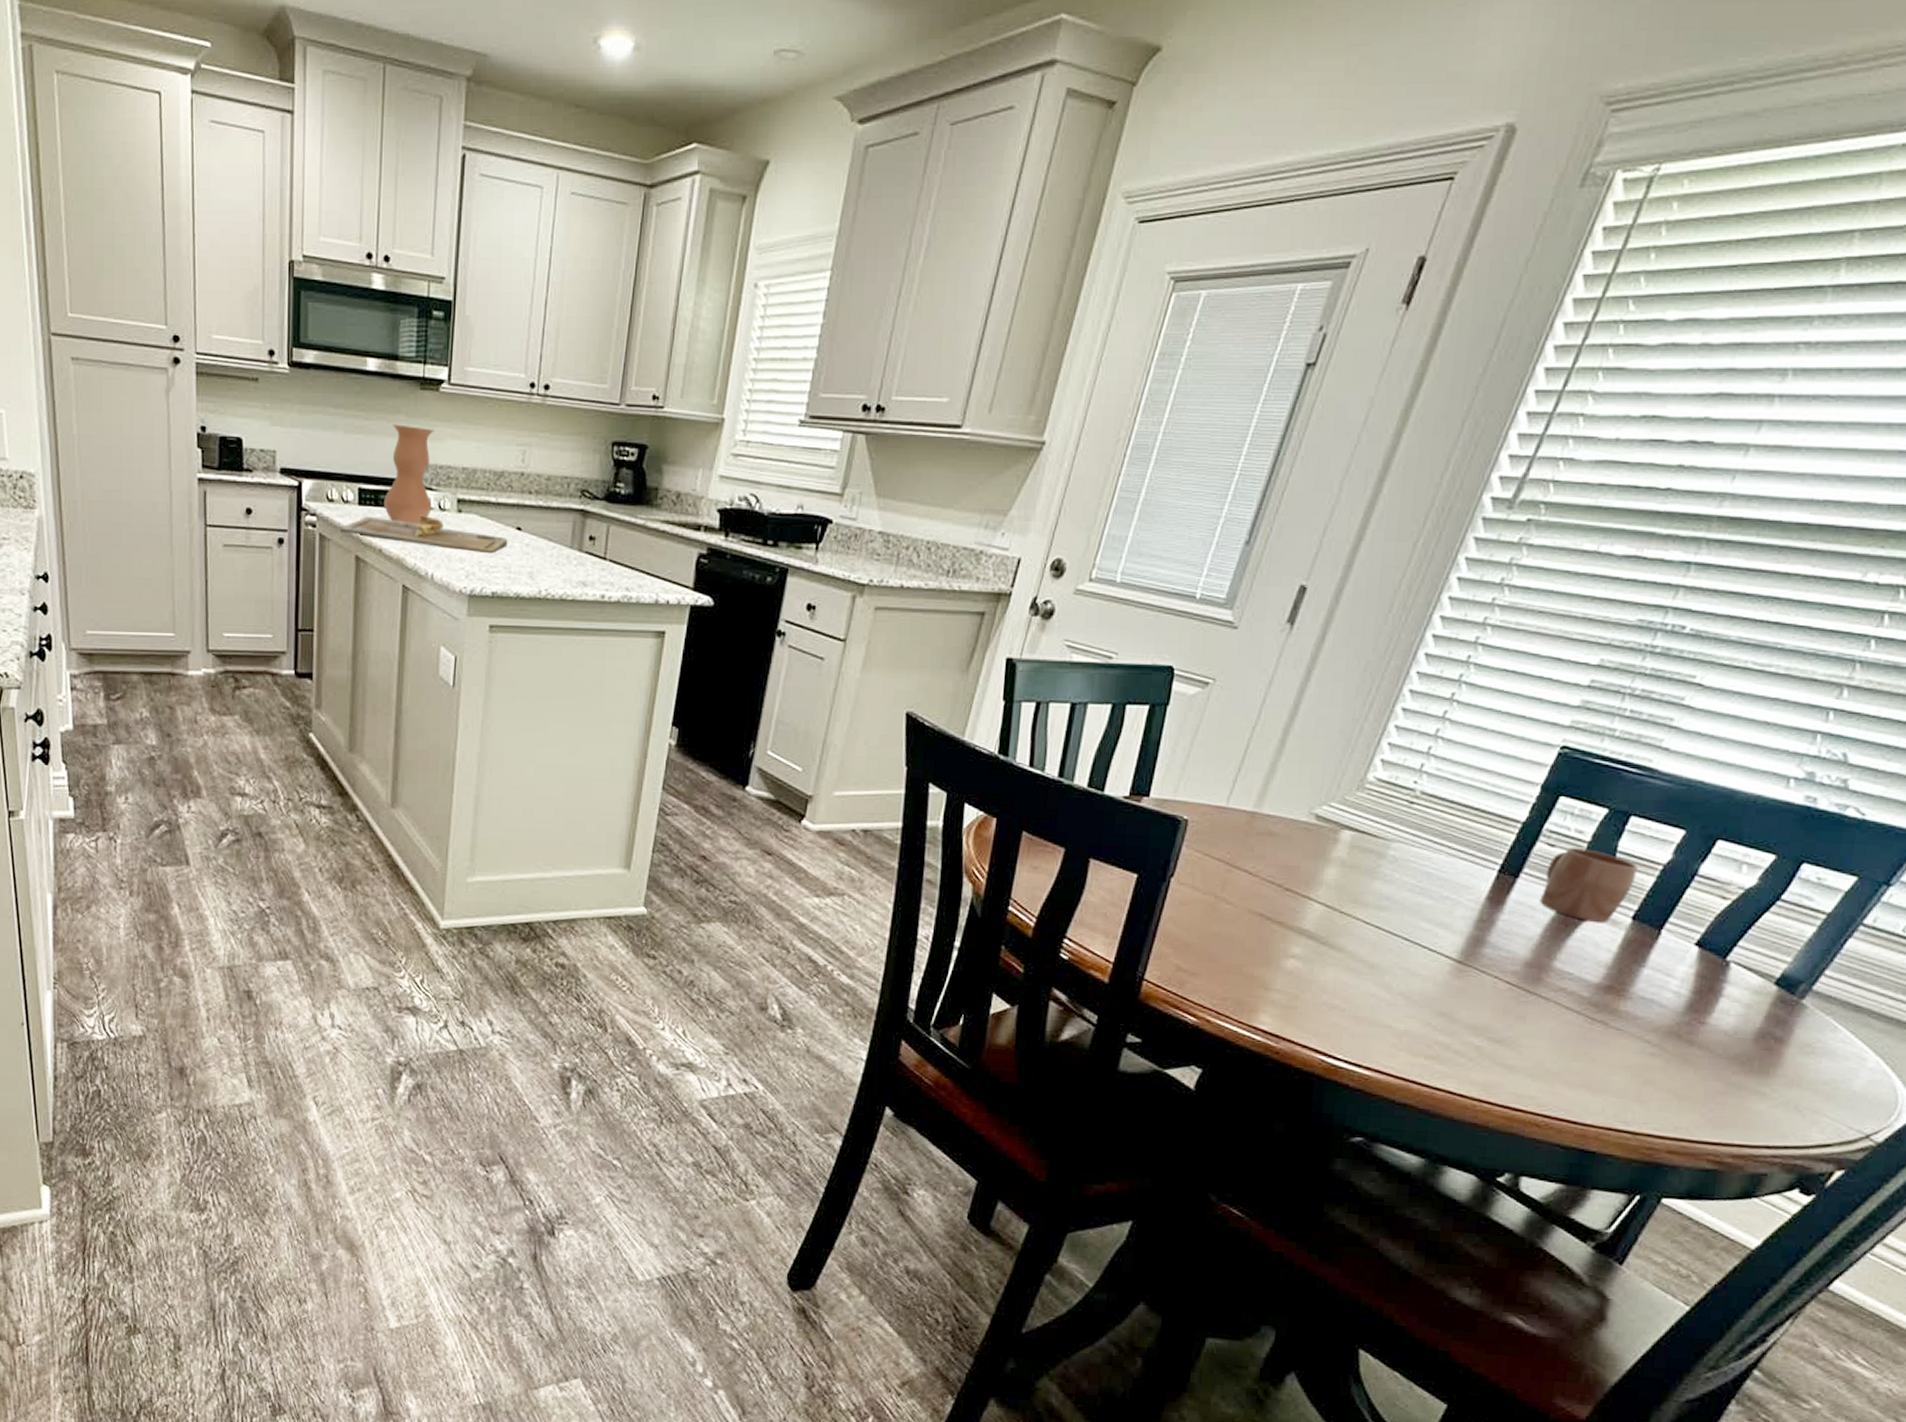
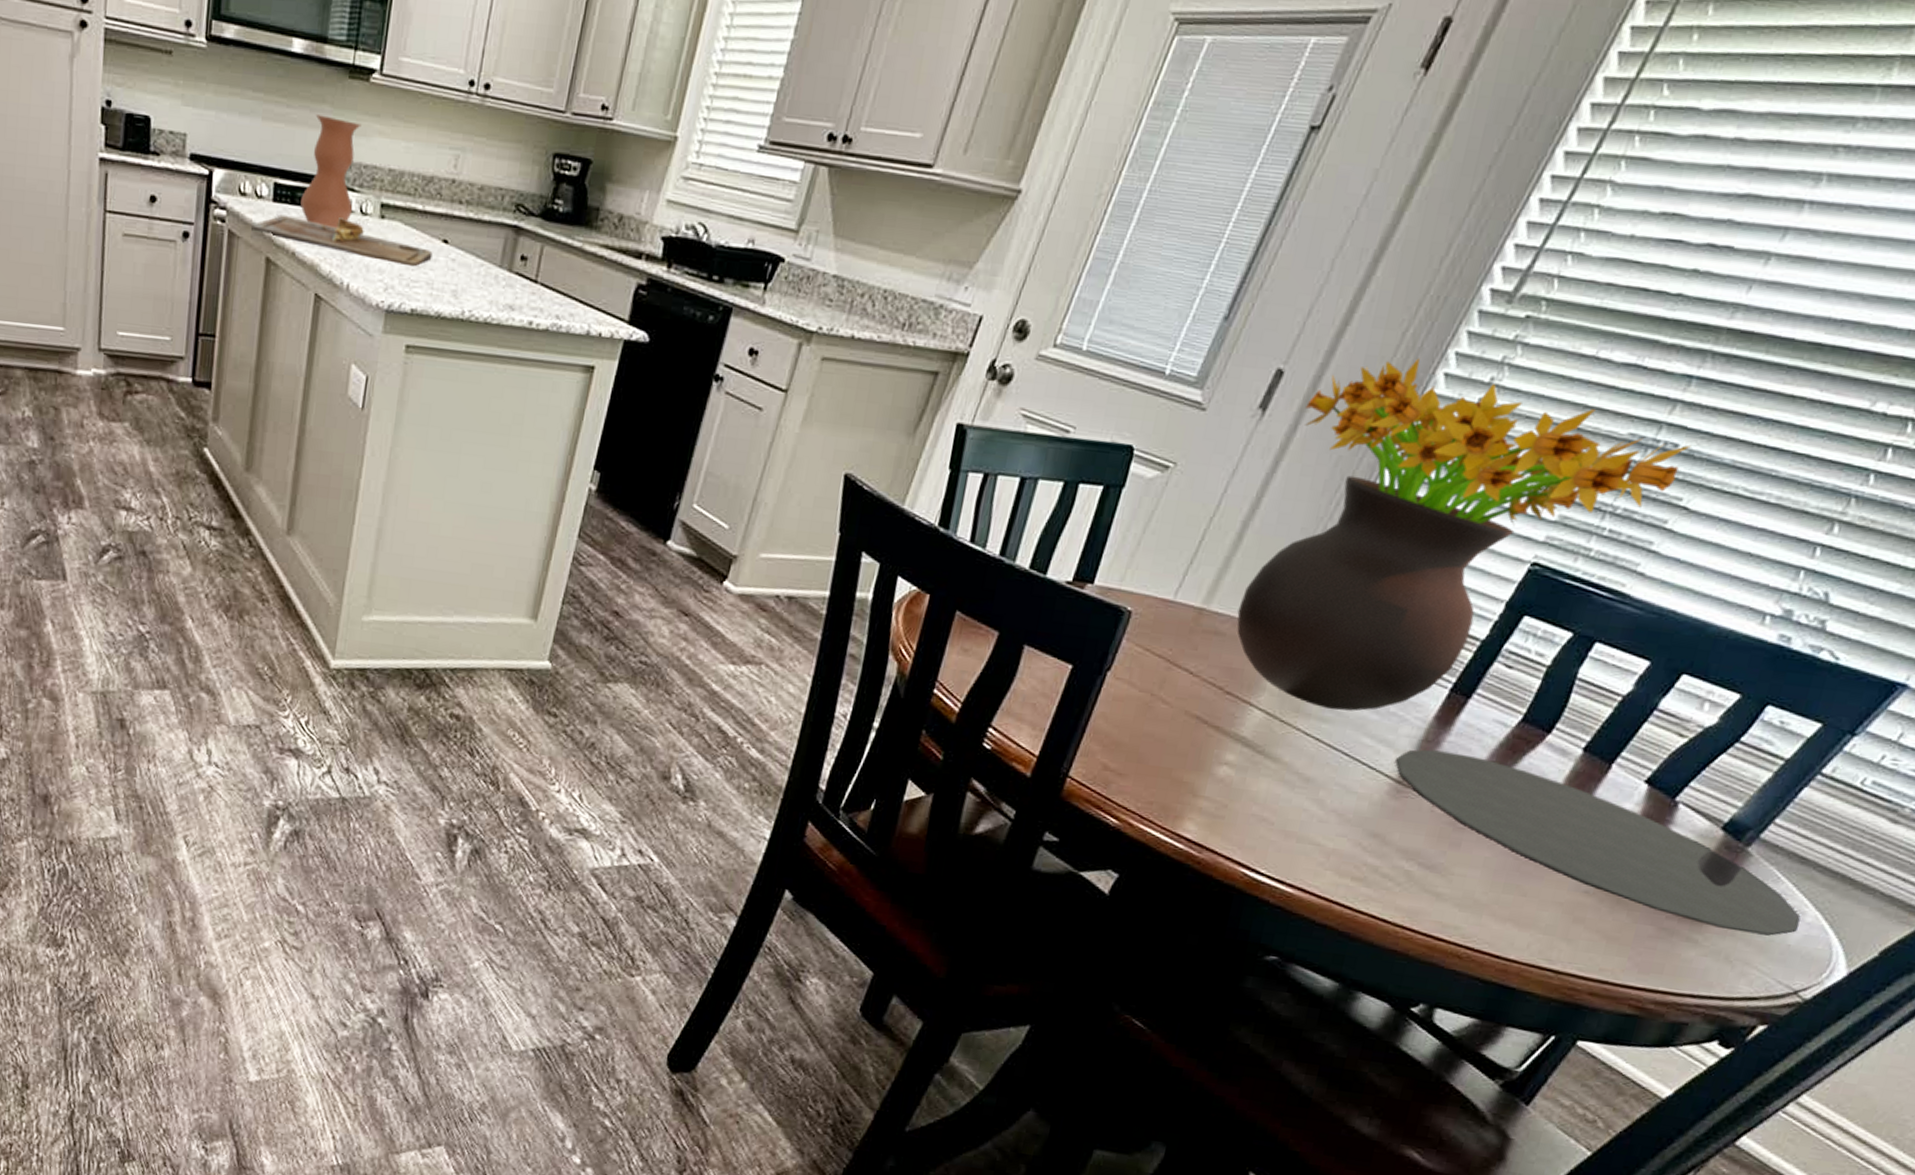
flower arrangement: none [1288,565,1698,898] -> present [1237,358,1692,712]
placemat: none [1454,929,1862,1084] -> present [1395,749,1801,936]
mug: present [1539,847,1638,922] -> none [1489,670,1596,752]

